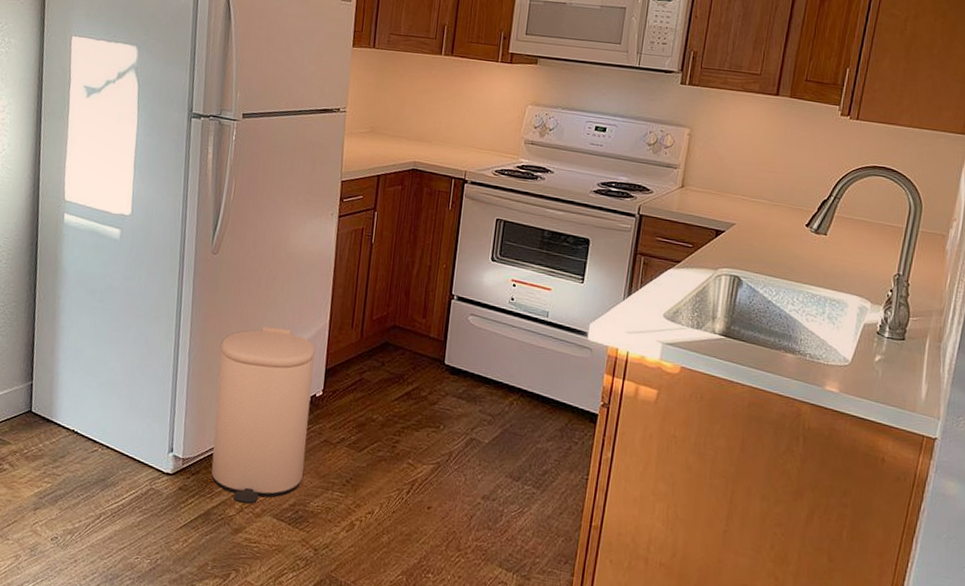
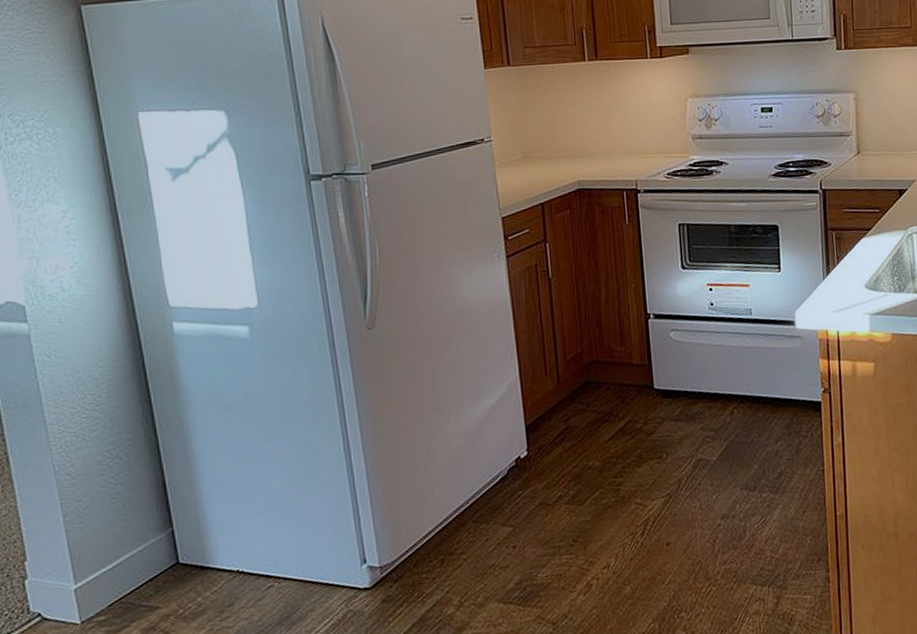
pedal bin: present [211,326,316,505] -> none [399,392,524,598]

